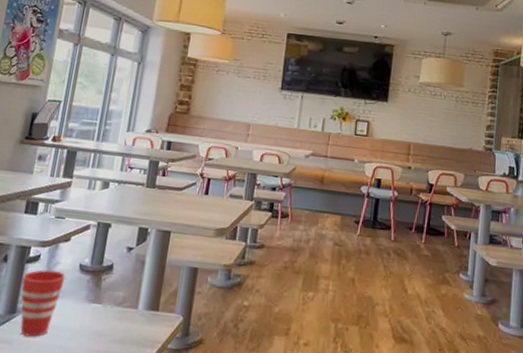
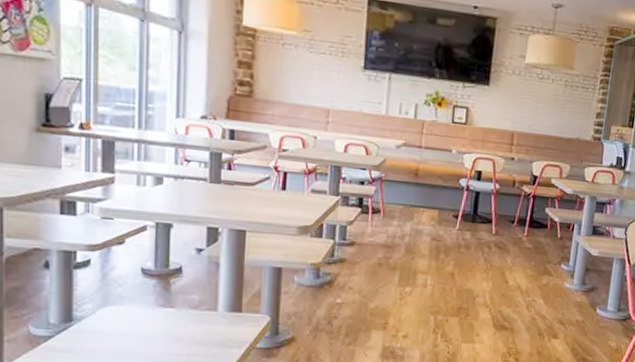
cup: present [20,269,66,337] -> none [73,275,126,345]

